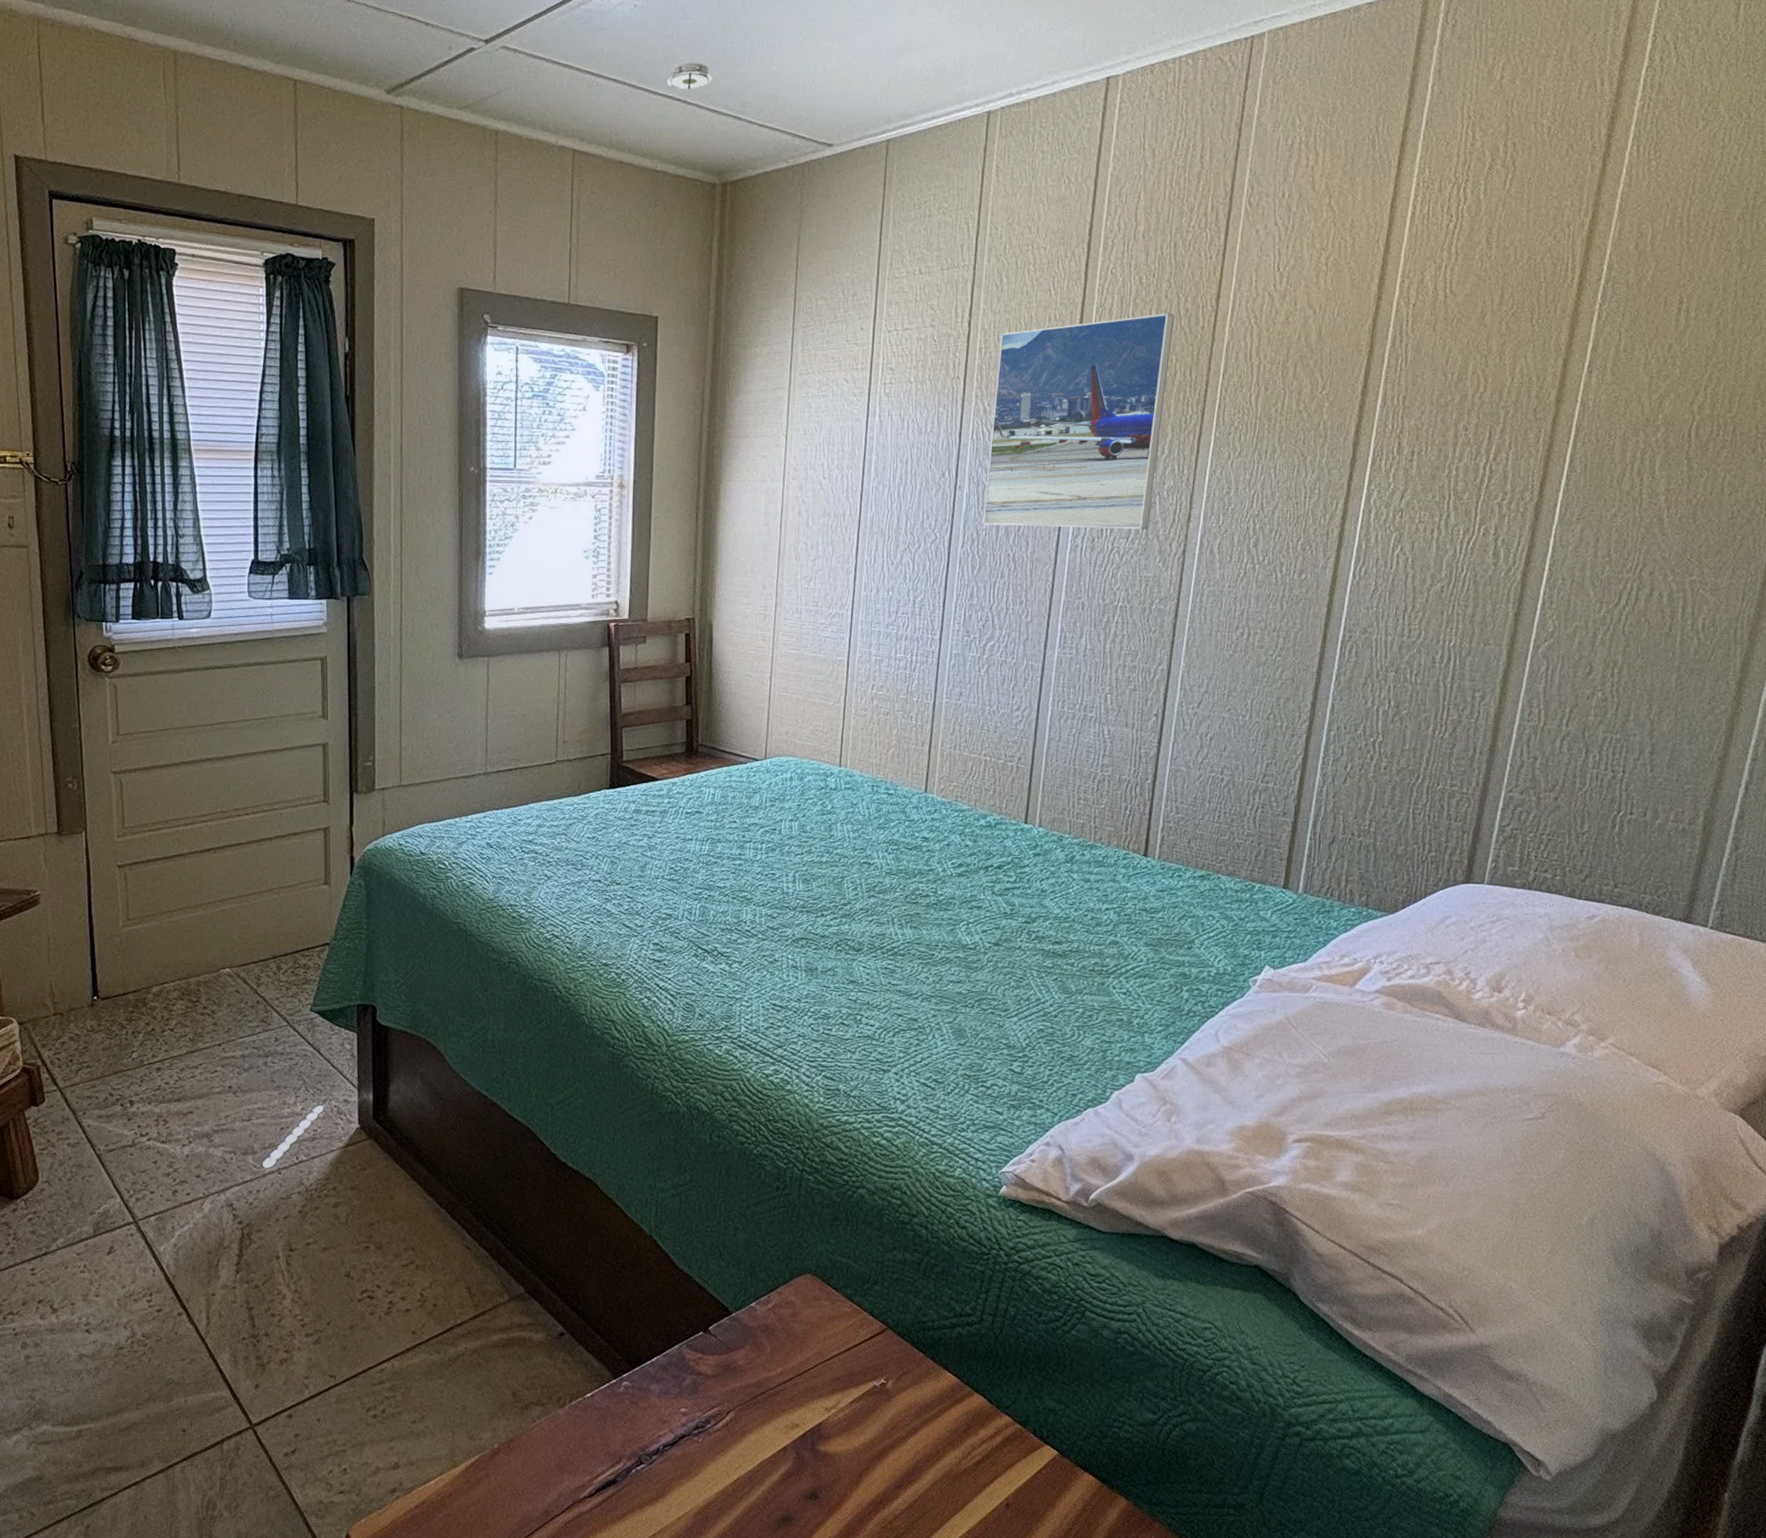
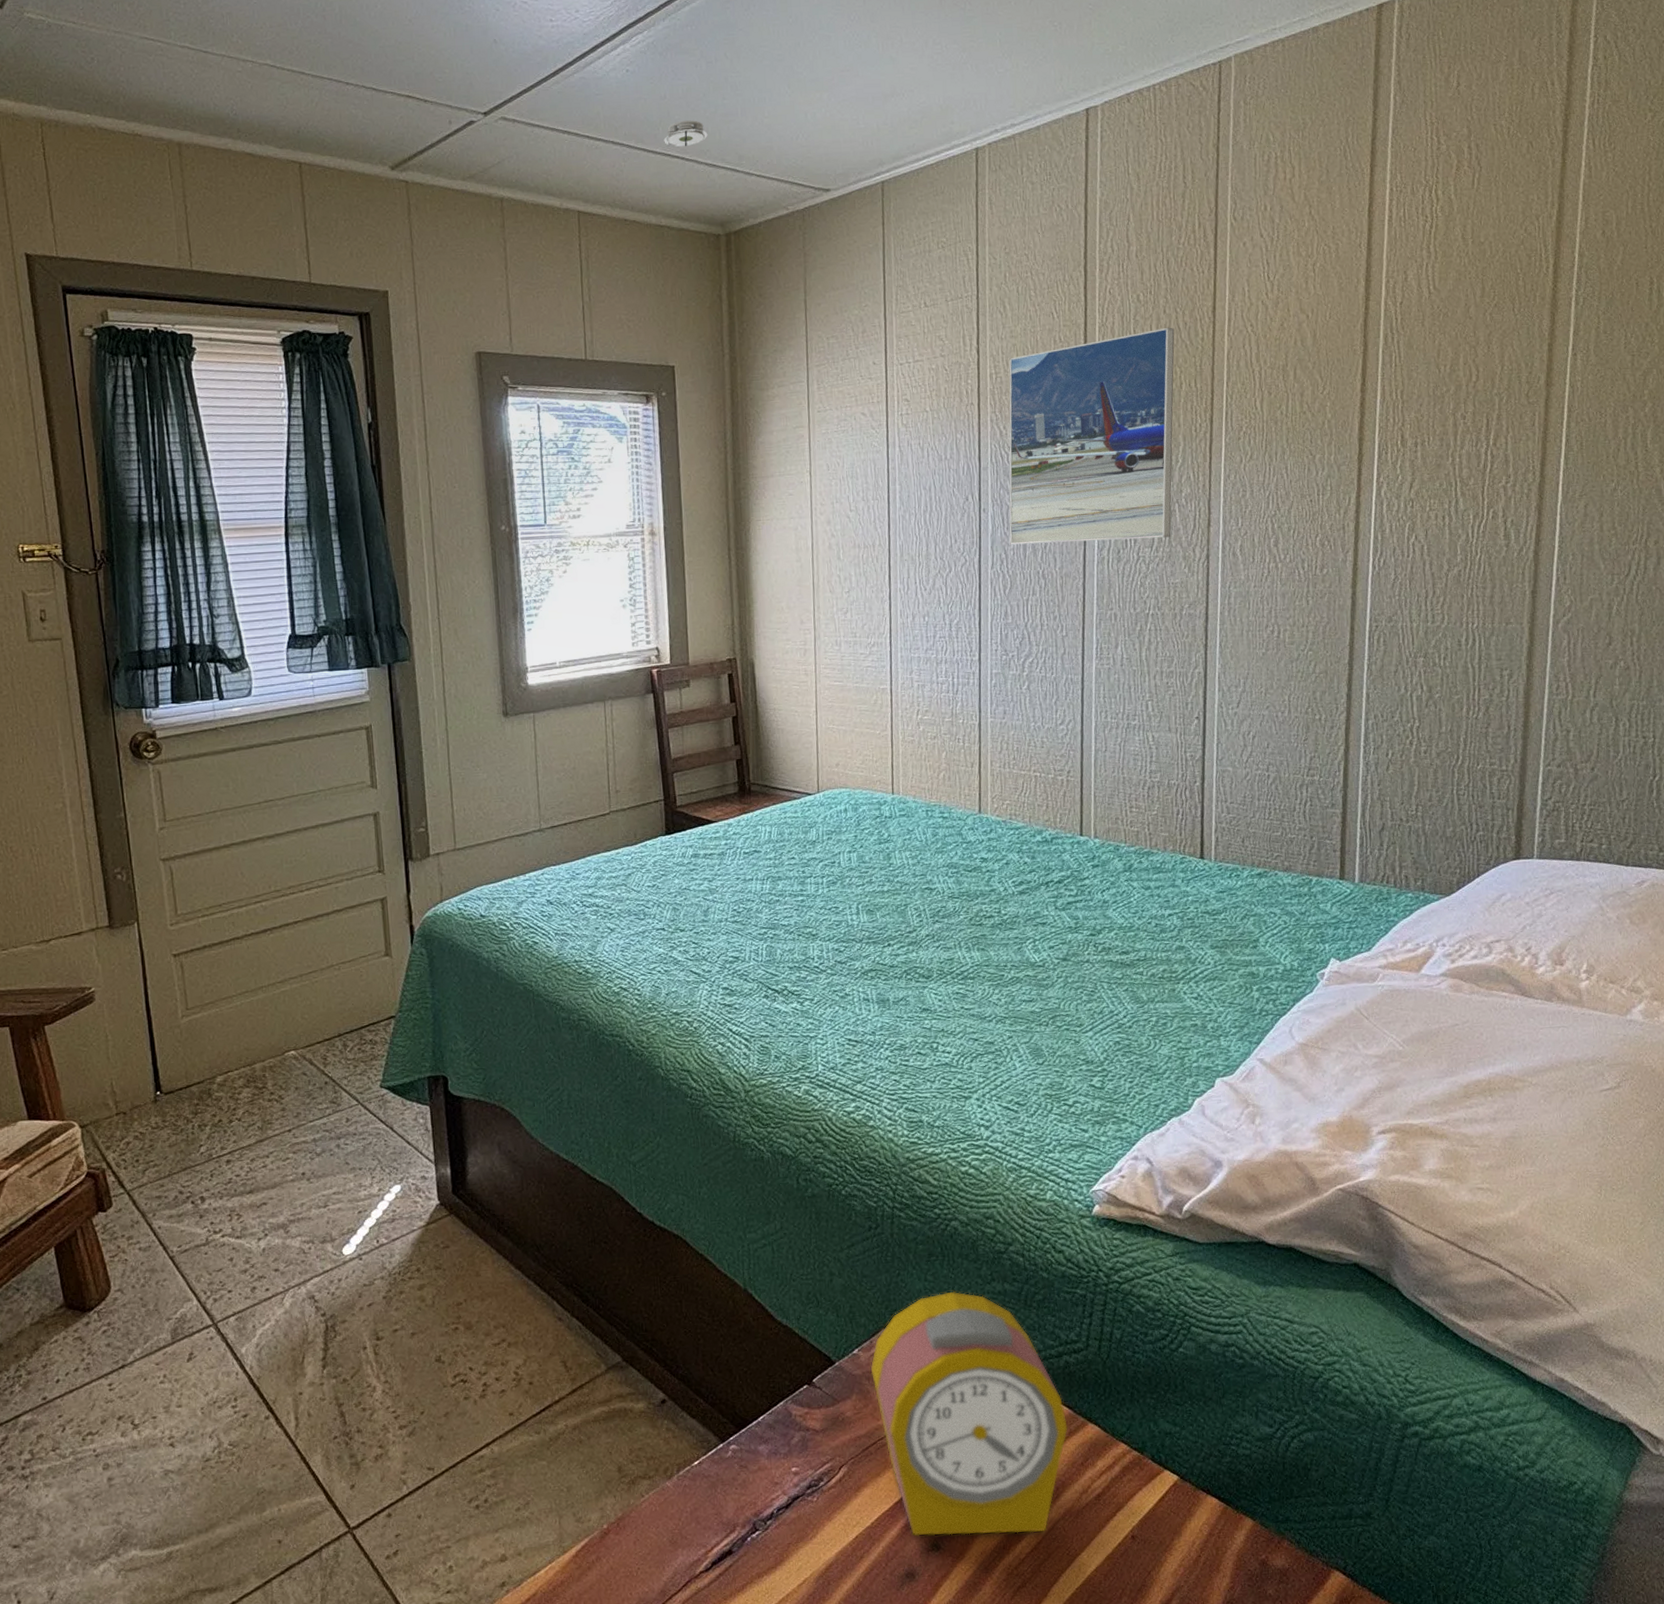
alarm clock: none [766,1256,954,1492] -> present [870,1291,1068,1536]

